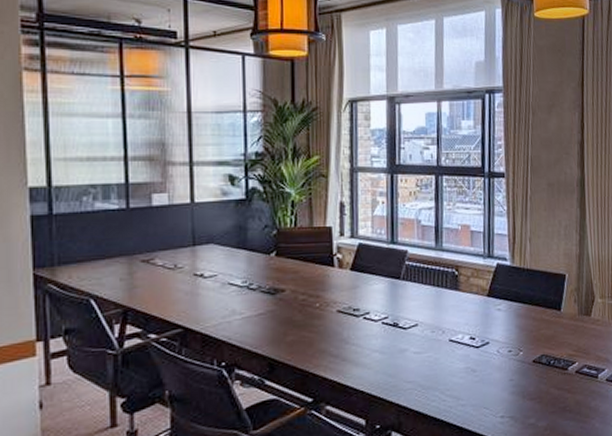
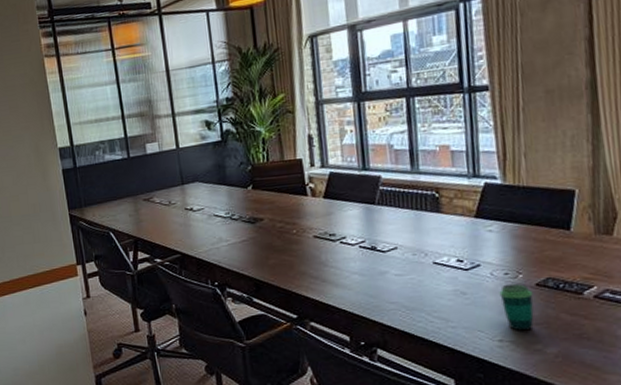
cup: none [503,360,530,407] -> present [499,283,534,331]

